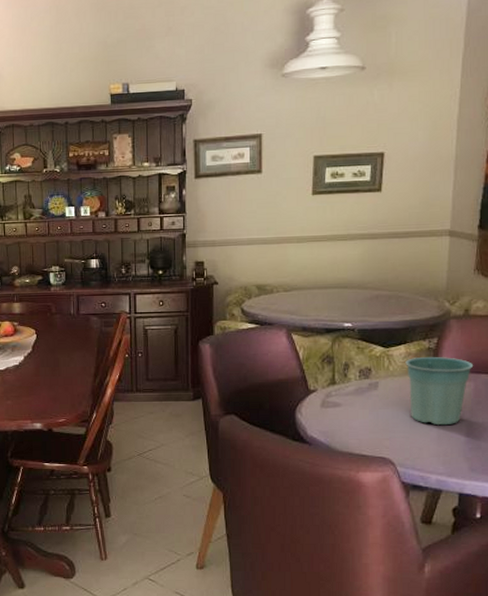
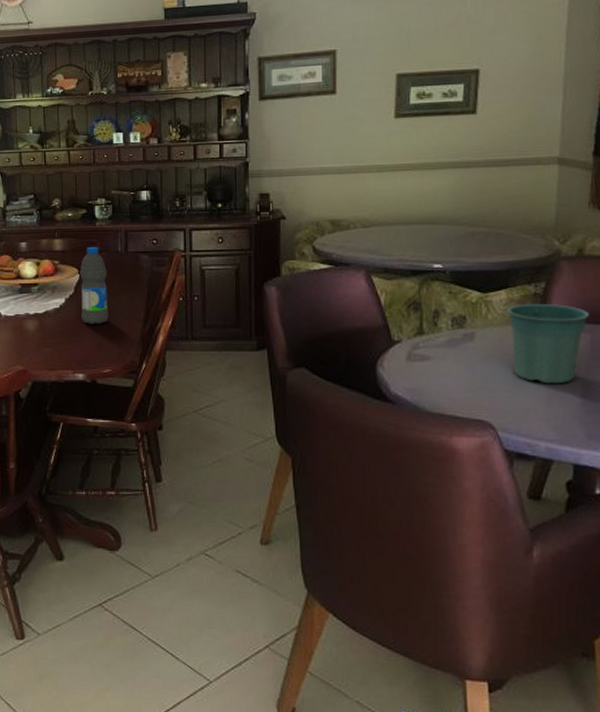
water bottle: none [36,309,63,379] -> present [79,246,109,324]

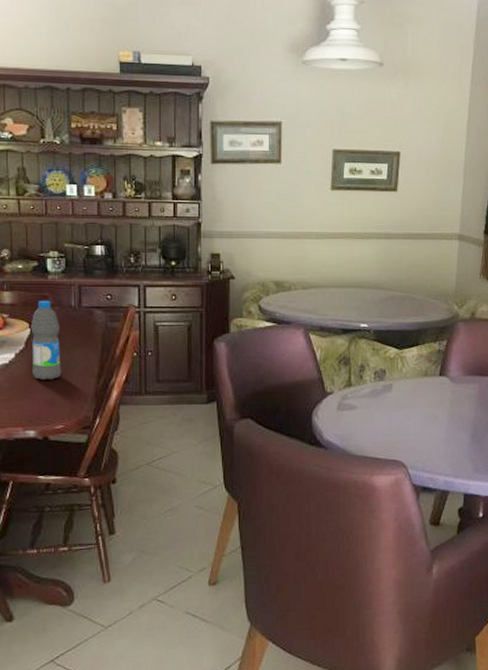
flower pot: present [507,303,590,383] -> none [417,358,479,426]

